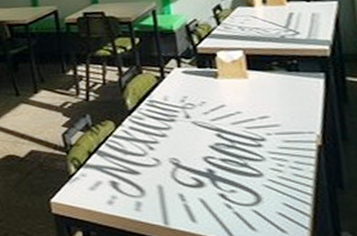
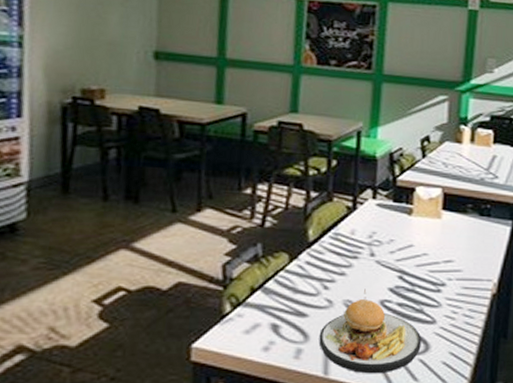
plate: none [153,147,253,224] -> present [319,289,422,374]

